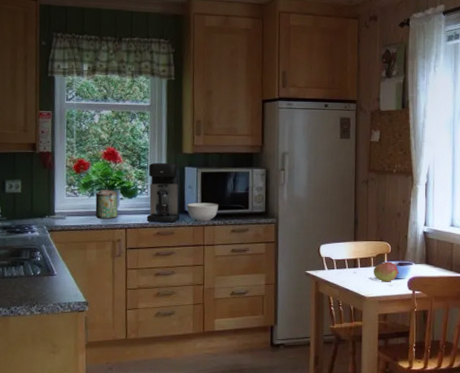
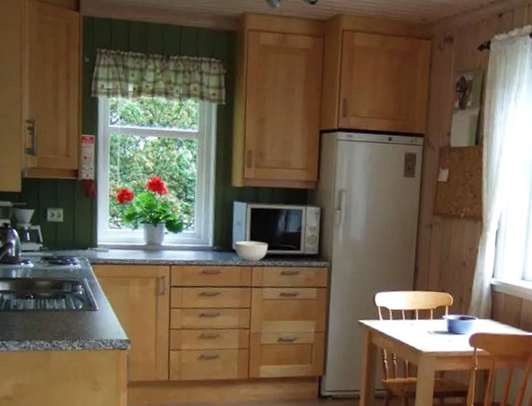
canister: present [95,190,118,219] -> none [138,222,163,254]
coffee maker: present [146,162,181,223] -> none [192,195,229,261]
fruit: present [373,261,399,282] -> none [431,314,460,337]

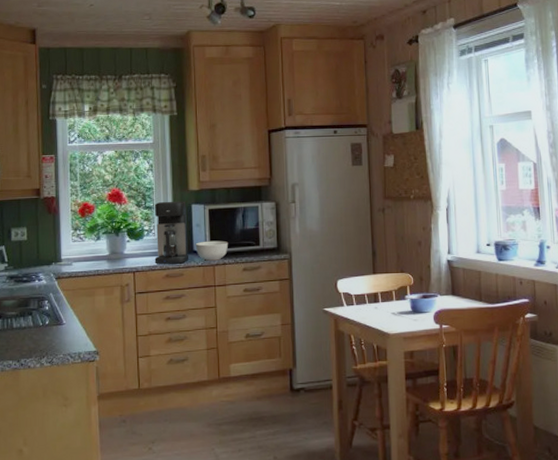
coffee maker: none [192,195,229,261] -> present [154,201,189,264]

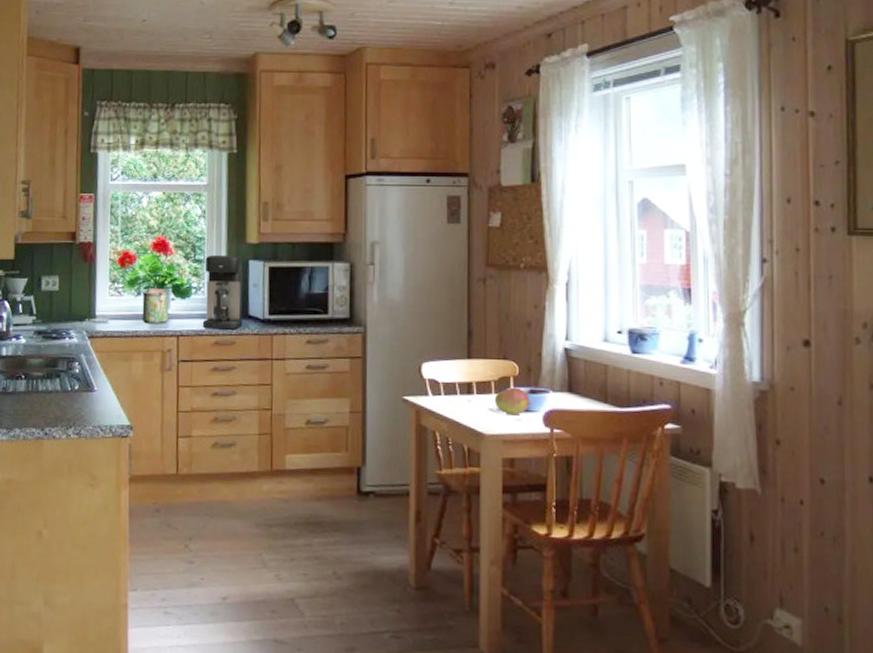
canister: none [102,233,125,263] -> present [142,288,169,324]
bowl: present [195,240,229,262] -> none [251,304,291,330]
fruit: none [395,294,424,317] -> present [494,387,531,416]

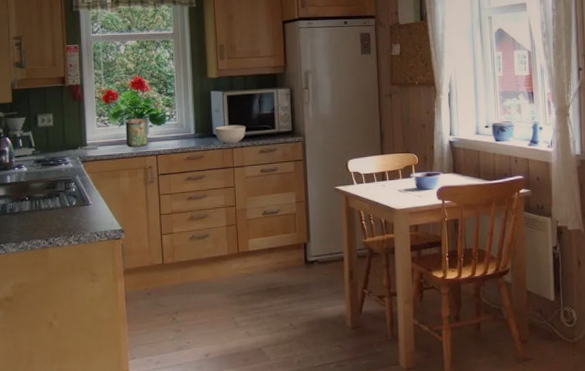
coffee maker: present [202,254,243,330] -> none [175,88,209,148]
bowl: none [251,304,291,330] -> present [214,124,246,145]
fruit: present [494,387,531,416] -> none [401,173,428,194]

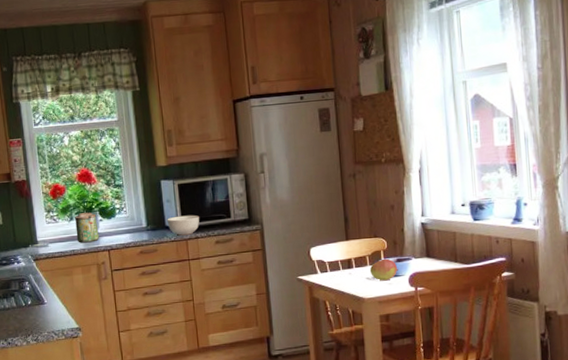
fruit: none [401,173,428,194] -> present [369,258,398,281]

